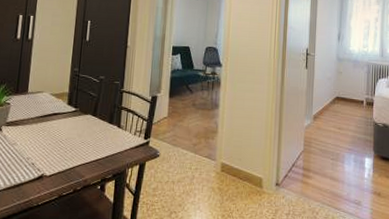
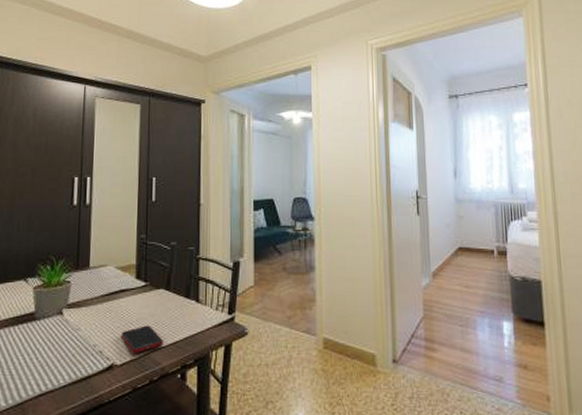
cell phone: none [51,144,88,167] -> present [121,325,163,353]

